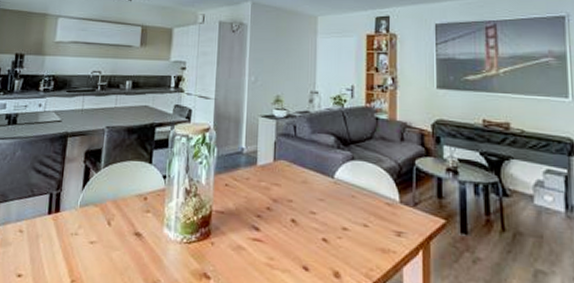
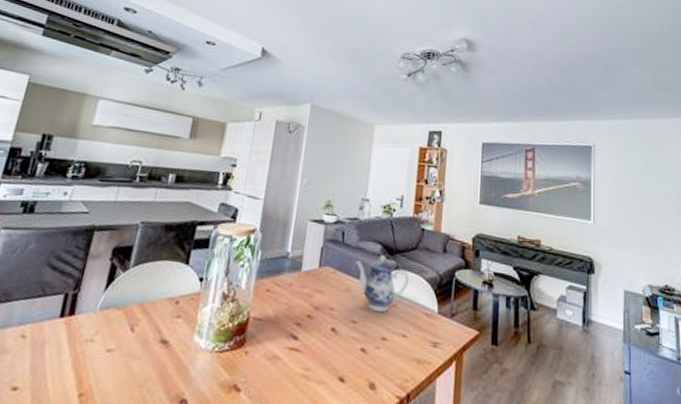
teapot: none [310,146,367,203] -> present [355,255,410,313]

